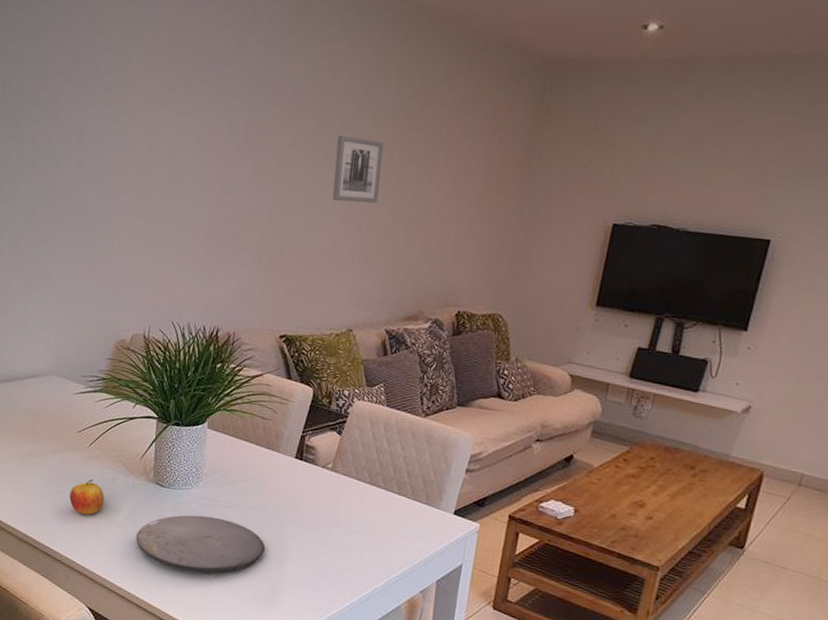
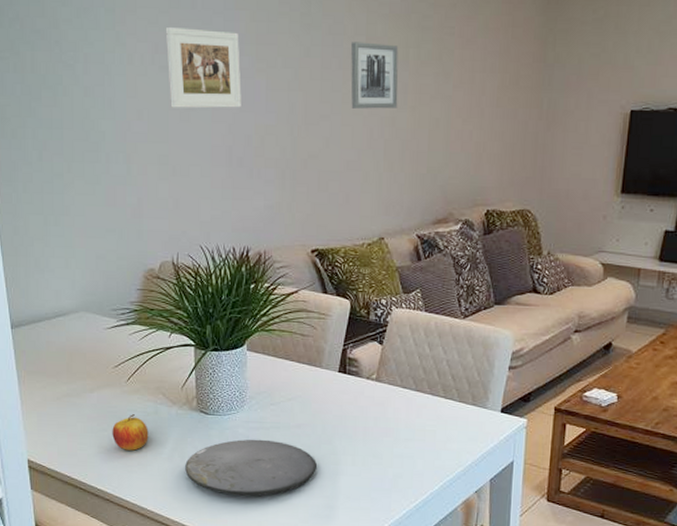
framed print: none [156,107,229,192] -> present [165,26,241,109]

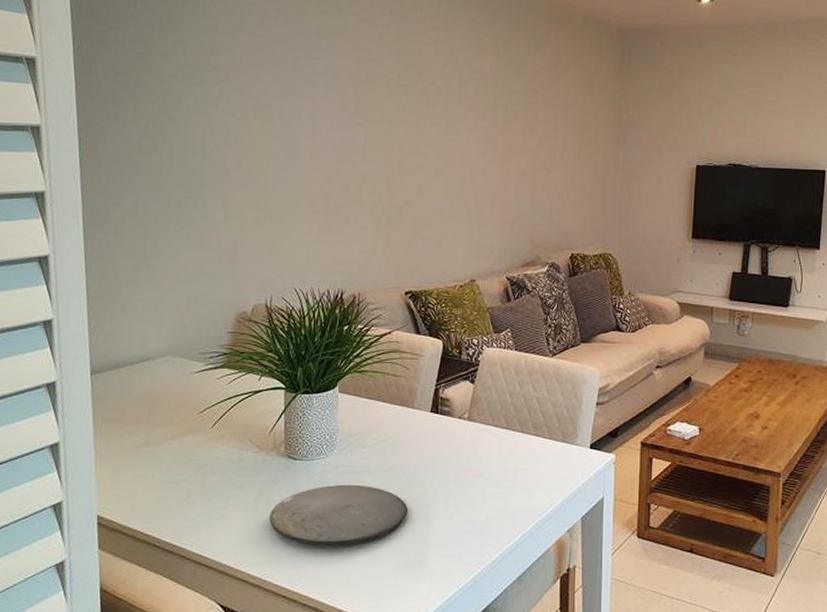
apple: present [112,414,149,451] -> none [193,462,232,501]
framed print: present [165,26,241,109] -> none [268,83,340,159]
wall art: present [350,42,399,109] -> none [444,101,488,161]

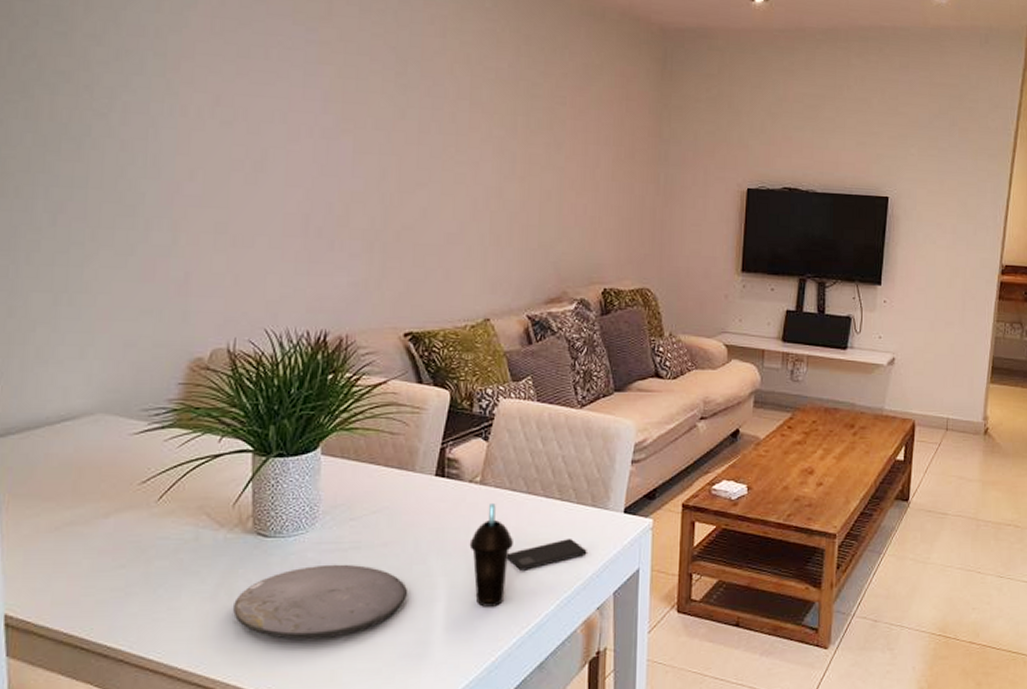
cup: none [459,437,495,526] -> present [469,504,513,607]
smartphone: none [490,470,558,495] -> present [506,539,587,571]

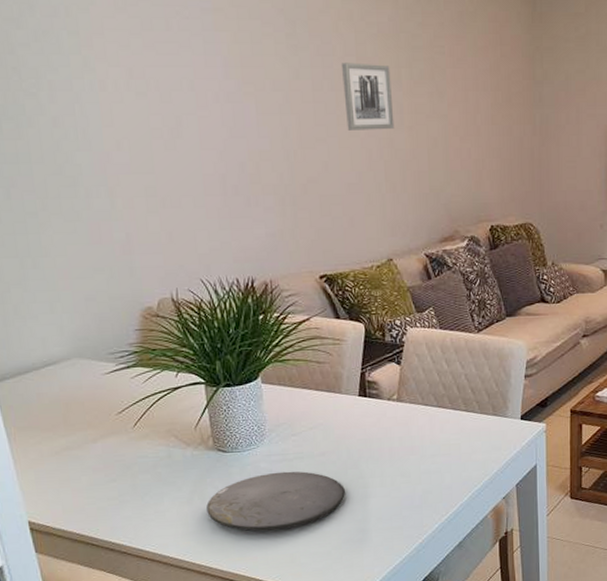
wall art: none [452,106,506,179] -> present [340,62,395,130]
cup: present [469,504,513,607] -> none [392,417,429,501]
smartphone: present [506,539,587,571] -> none [424,443,492,470]

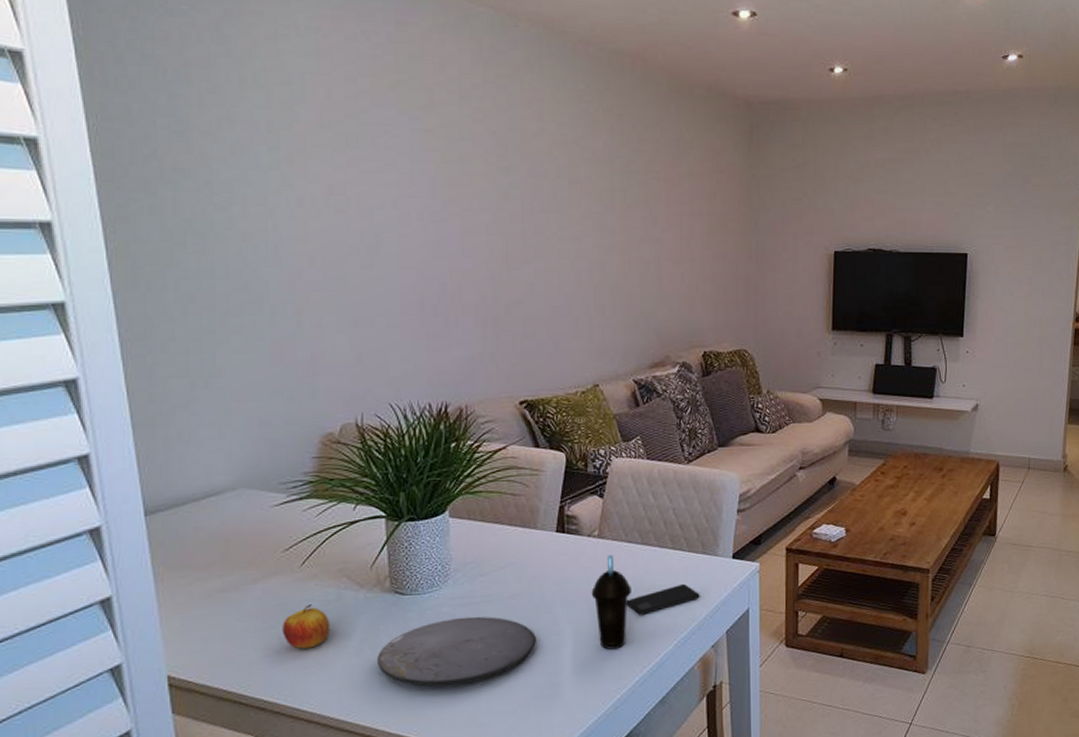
apple: none [122,461,164,499] -> present [282,604,330,649]
wall art: present [340,62,395,130] -> none [552,185,606,253]
cup: none [392,417,429,501] -> present [591,555,631,650]
smartphone: none [424,443,492,470] -> present [626,584,700,615]

